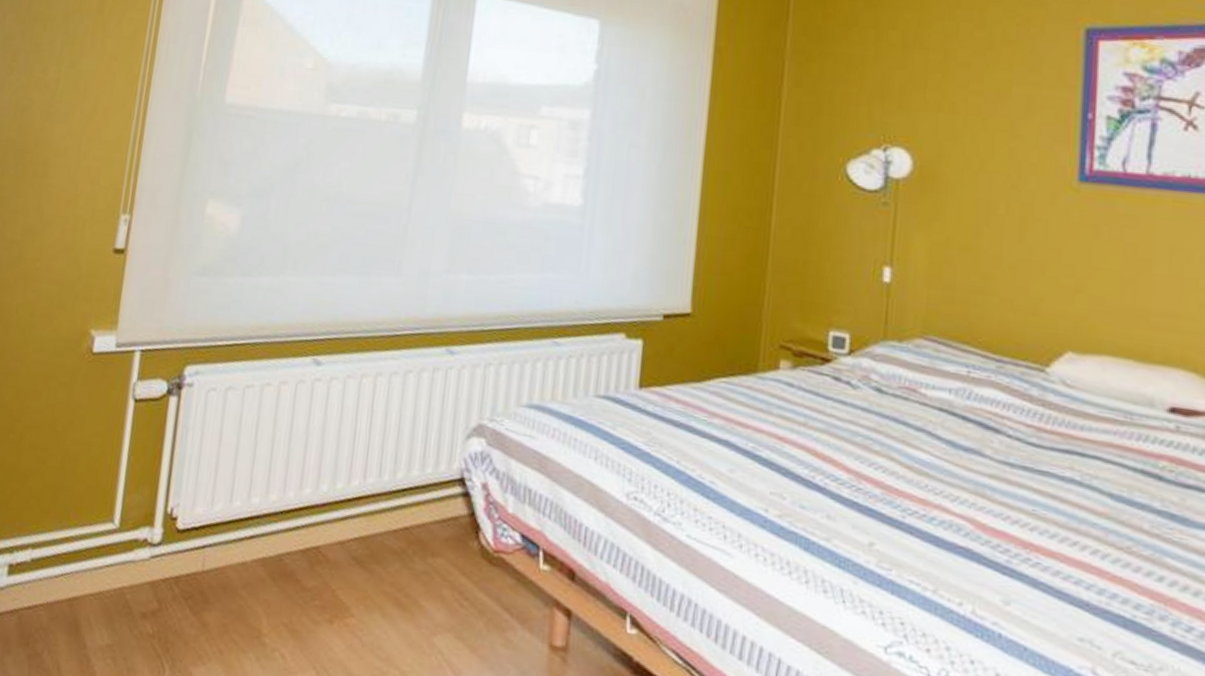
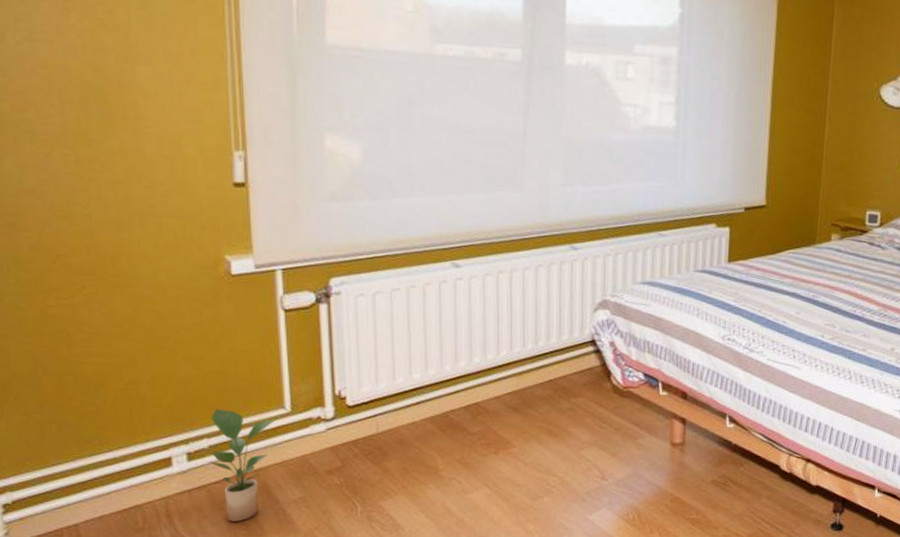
potted plant: none [27,513,103,666] -> present [209,409,276,522]

